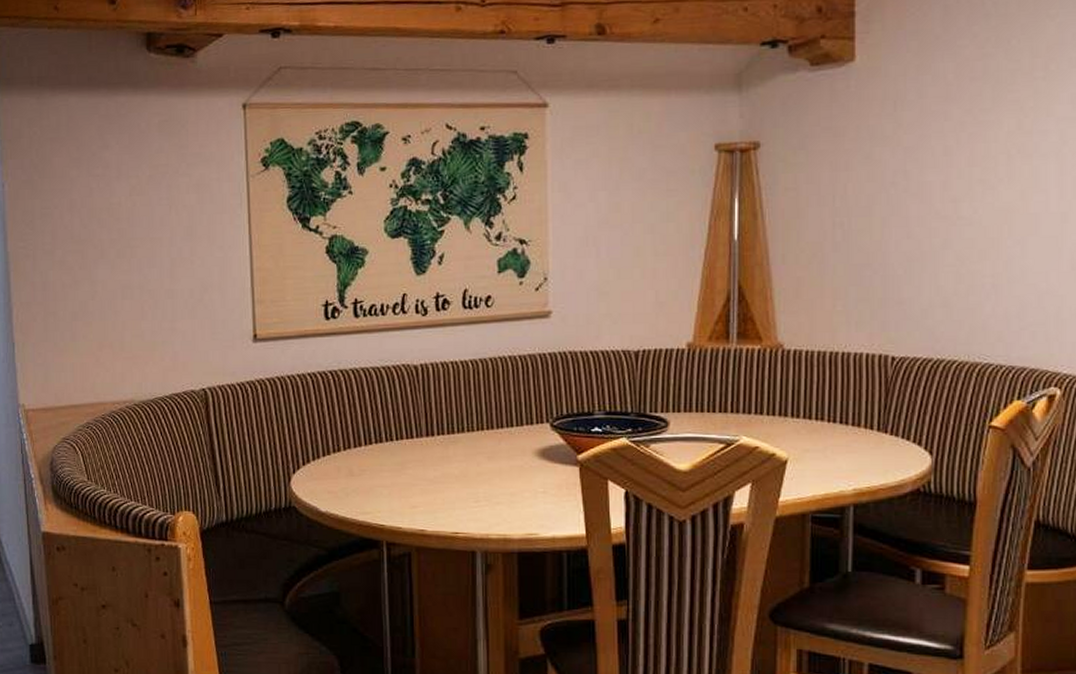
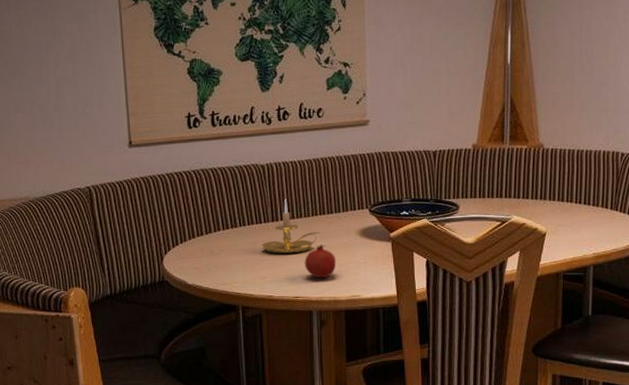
candle holder: none [413,409,488,478] -> present [262,199,321,254]
fruit: none [466,467,507,510] -> present [304,244,336,278]

